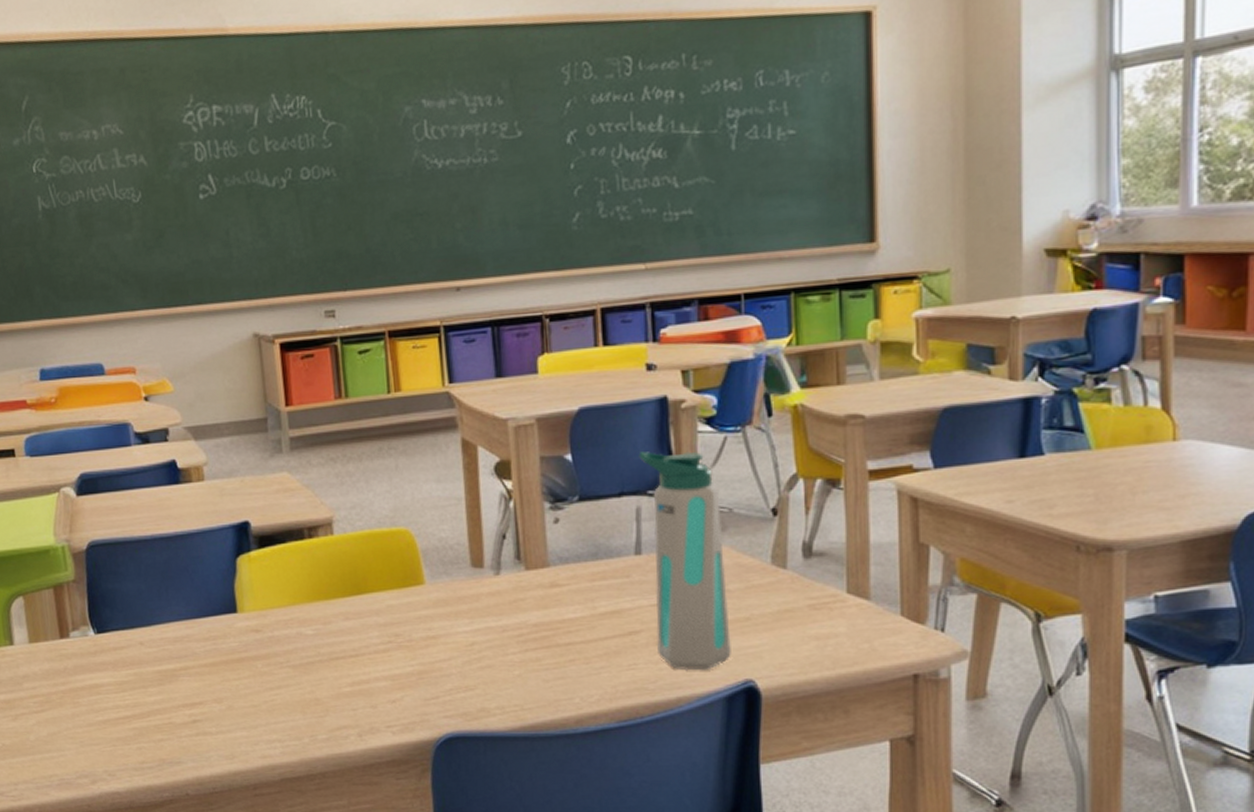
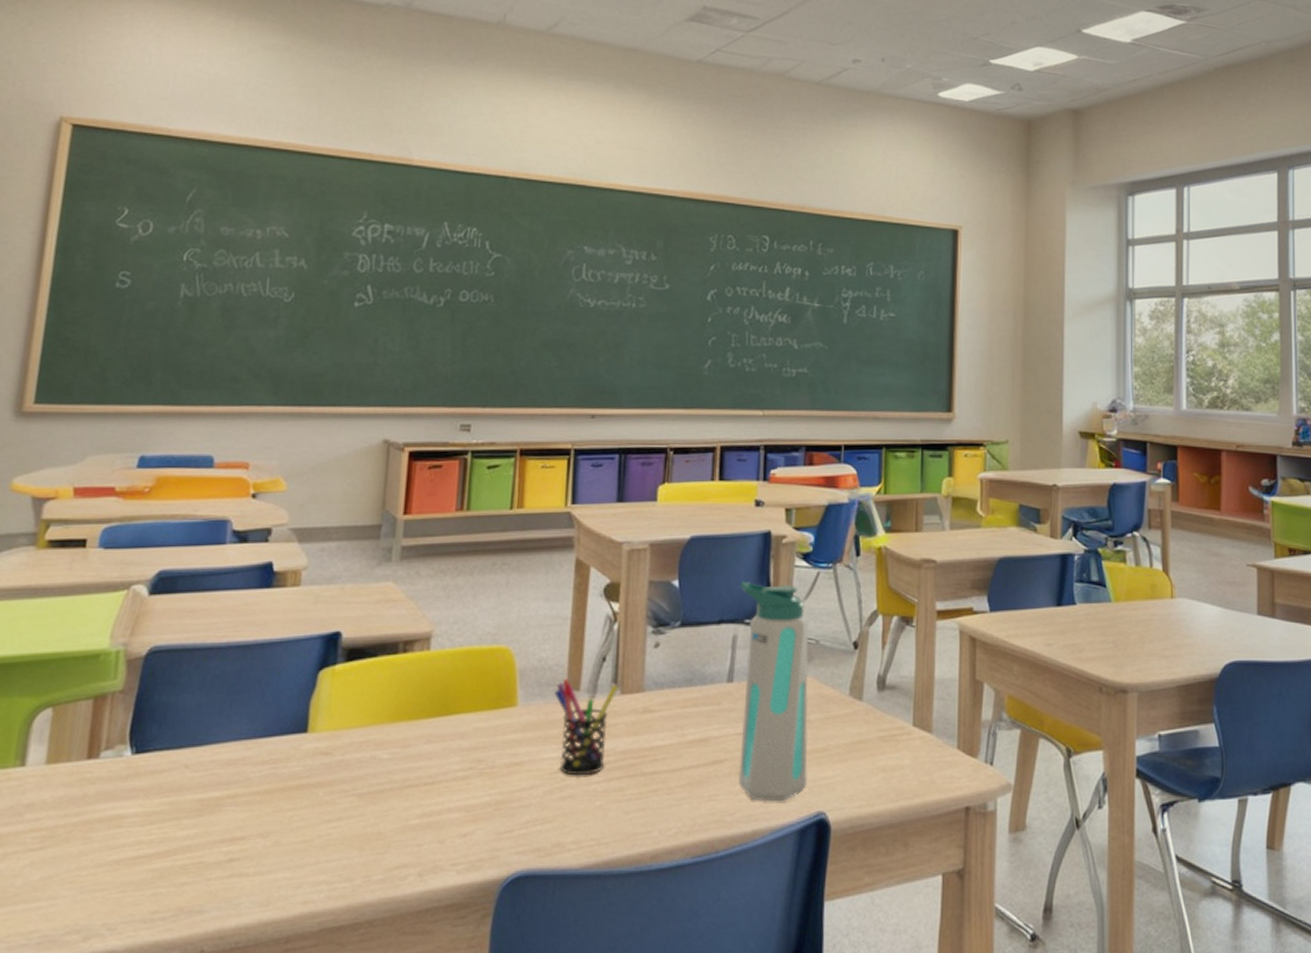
pen holder: none [459,556,523,648] -> present [554,678,619,776]

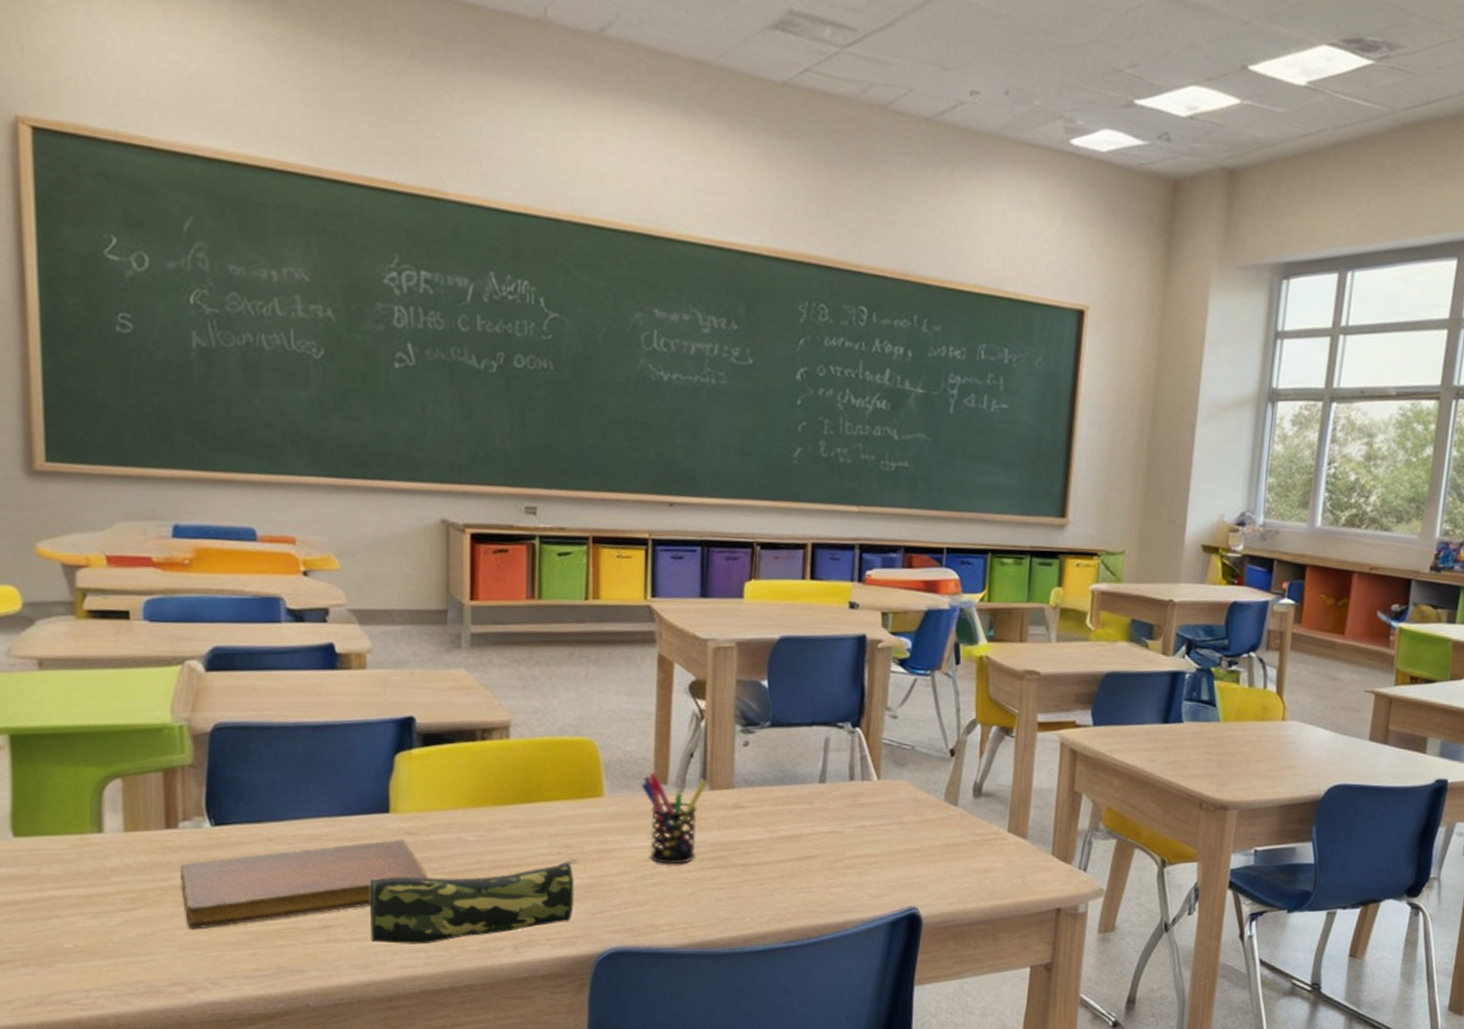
notebook: none [91,760,339,869] -> present [180,839,429,930]
pencil case: none [274,775,489,876] -> present [369,859,578,945]
water bottle: present [737,582,809,802] -> none [830,685,904,897]

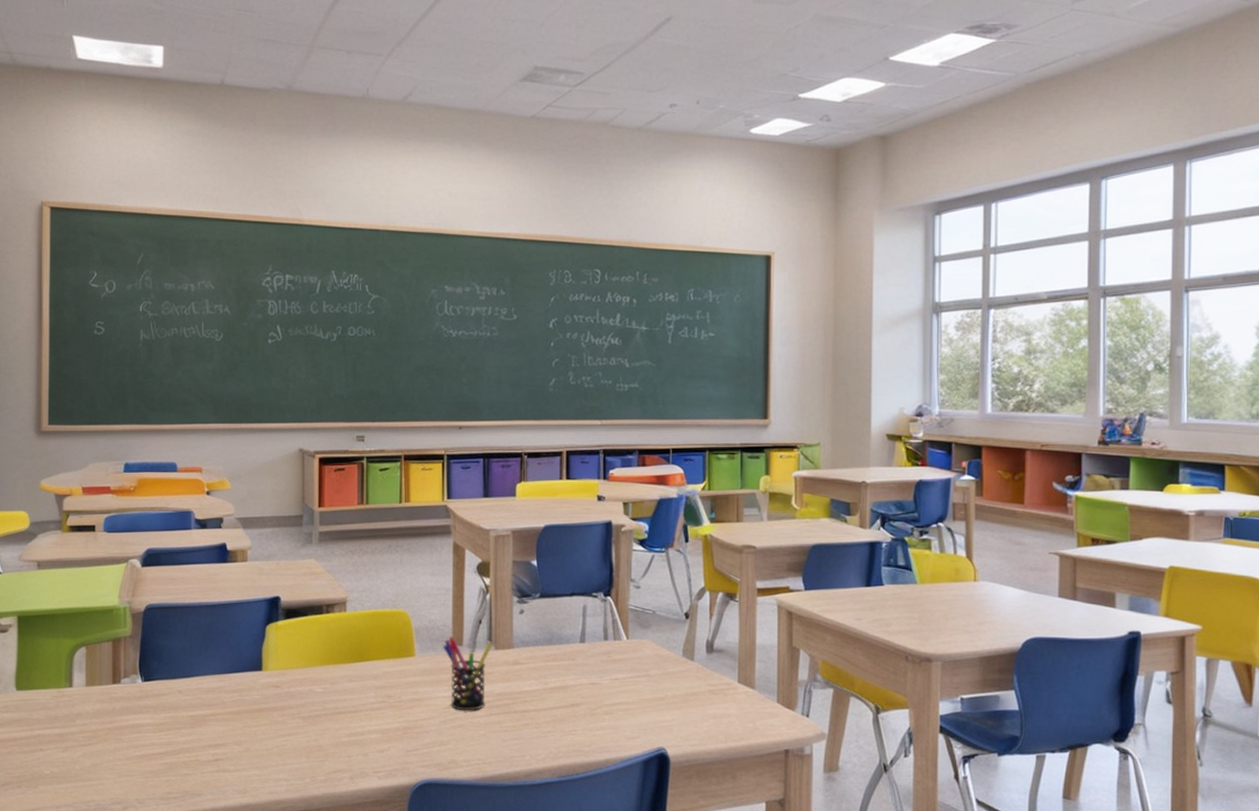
notebook: present [180,839,429,930] -> none [121,691,289,761]
pencil case: present [369,859,578,945] -> none [247,707,397,775]

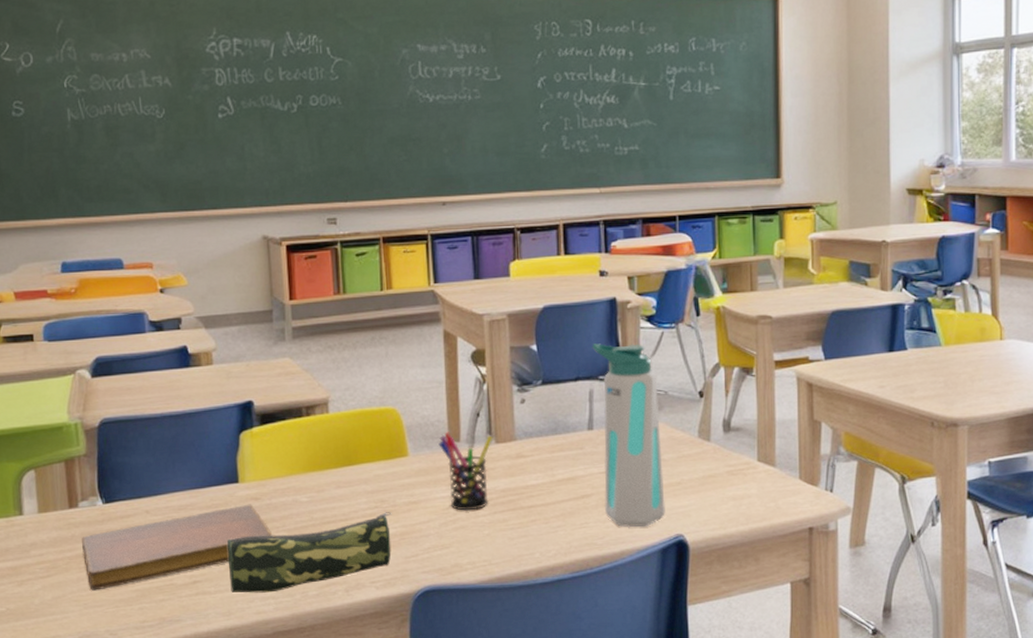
notebook: none [121,691,289,761] -> present [82,504,273,591]
pencil case: none [247,707,397,775] -> present [226,512,392,593]
water bottle: none [587,562,649,739] -> present [592,343,665,528]

